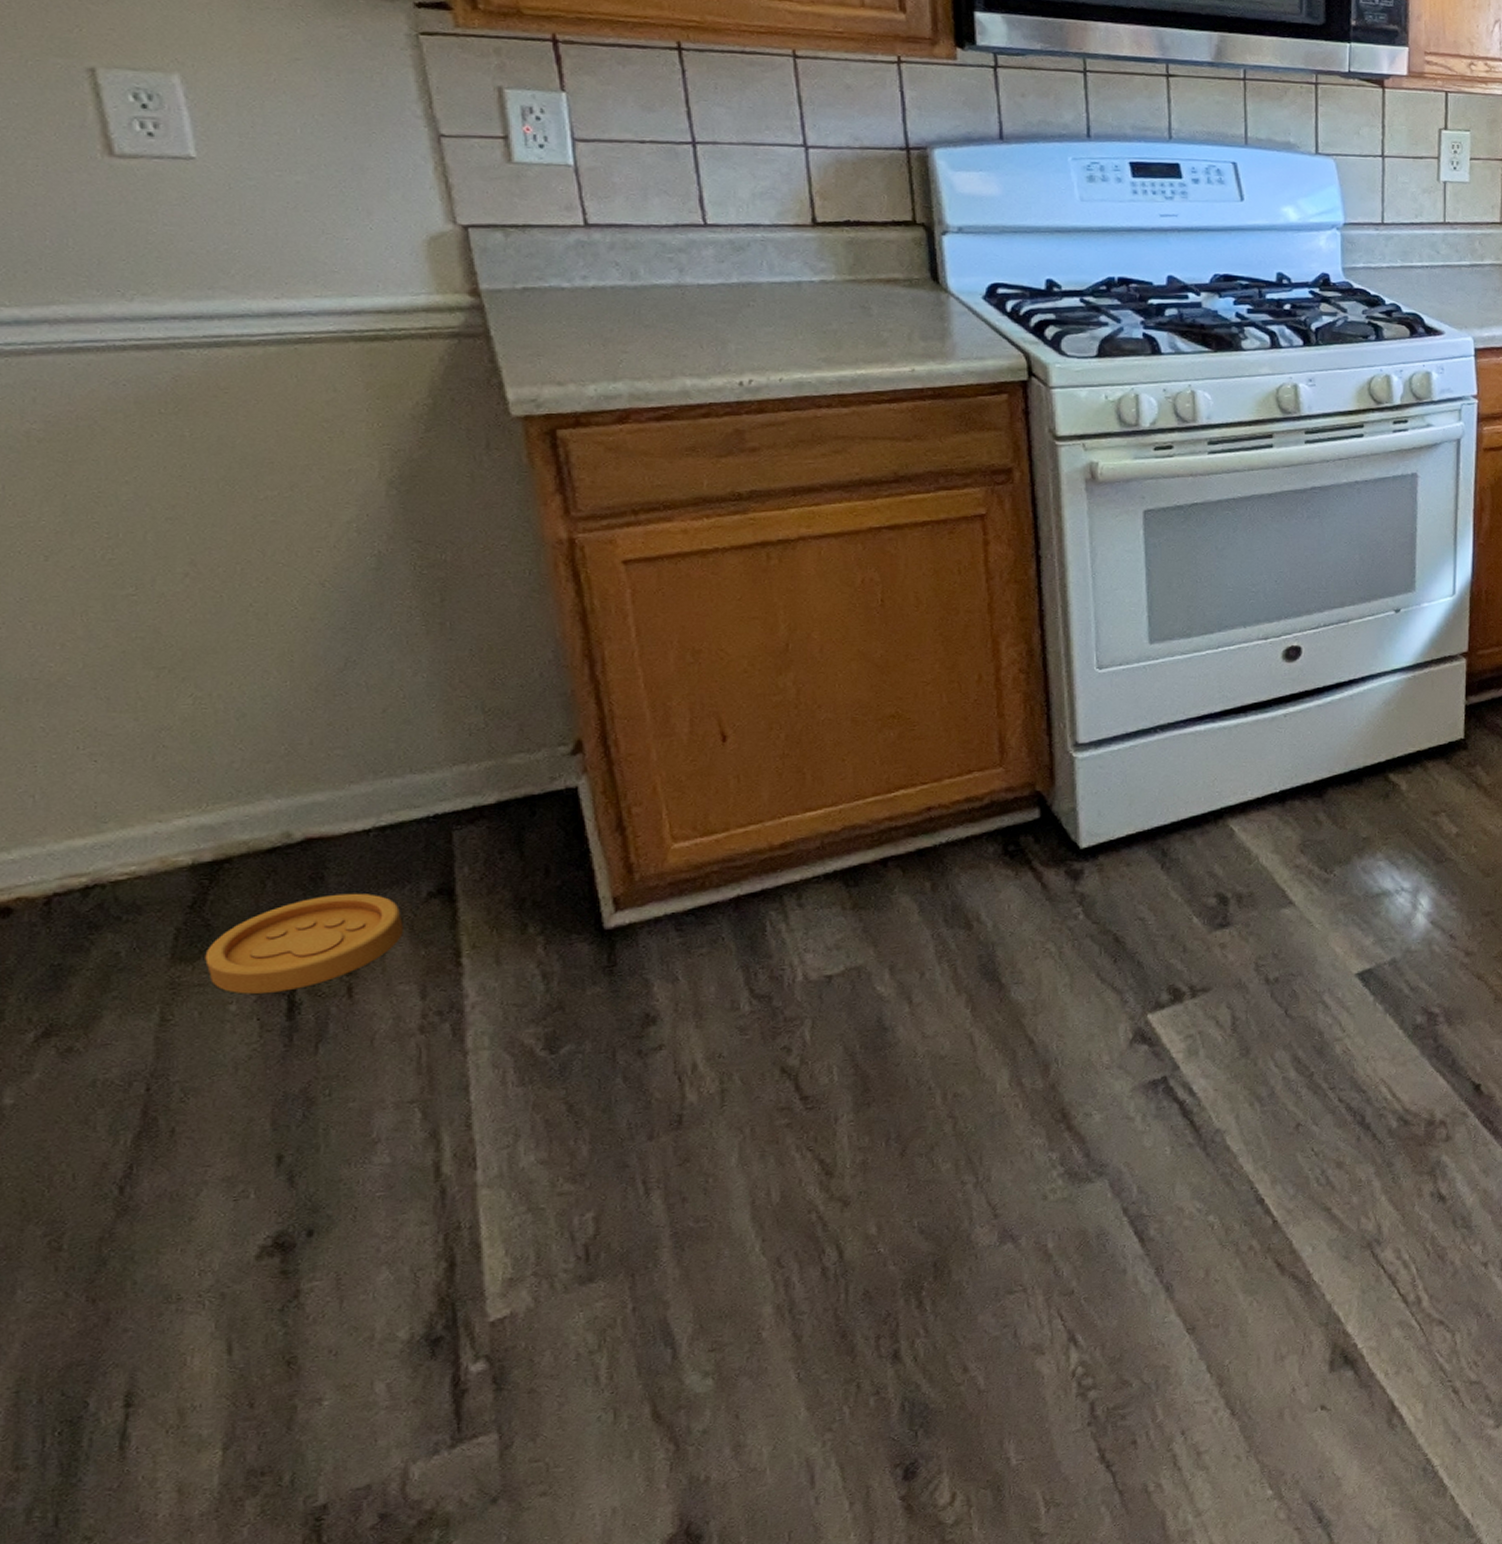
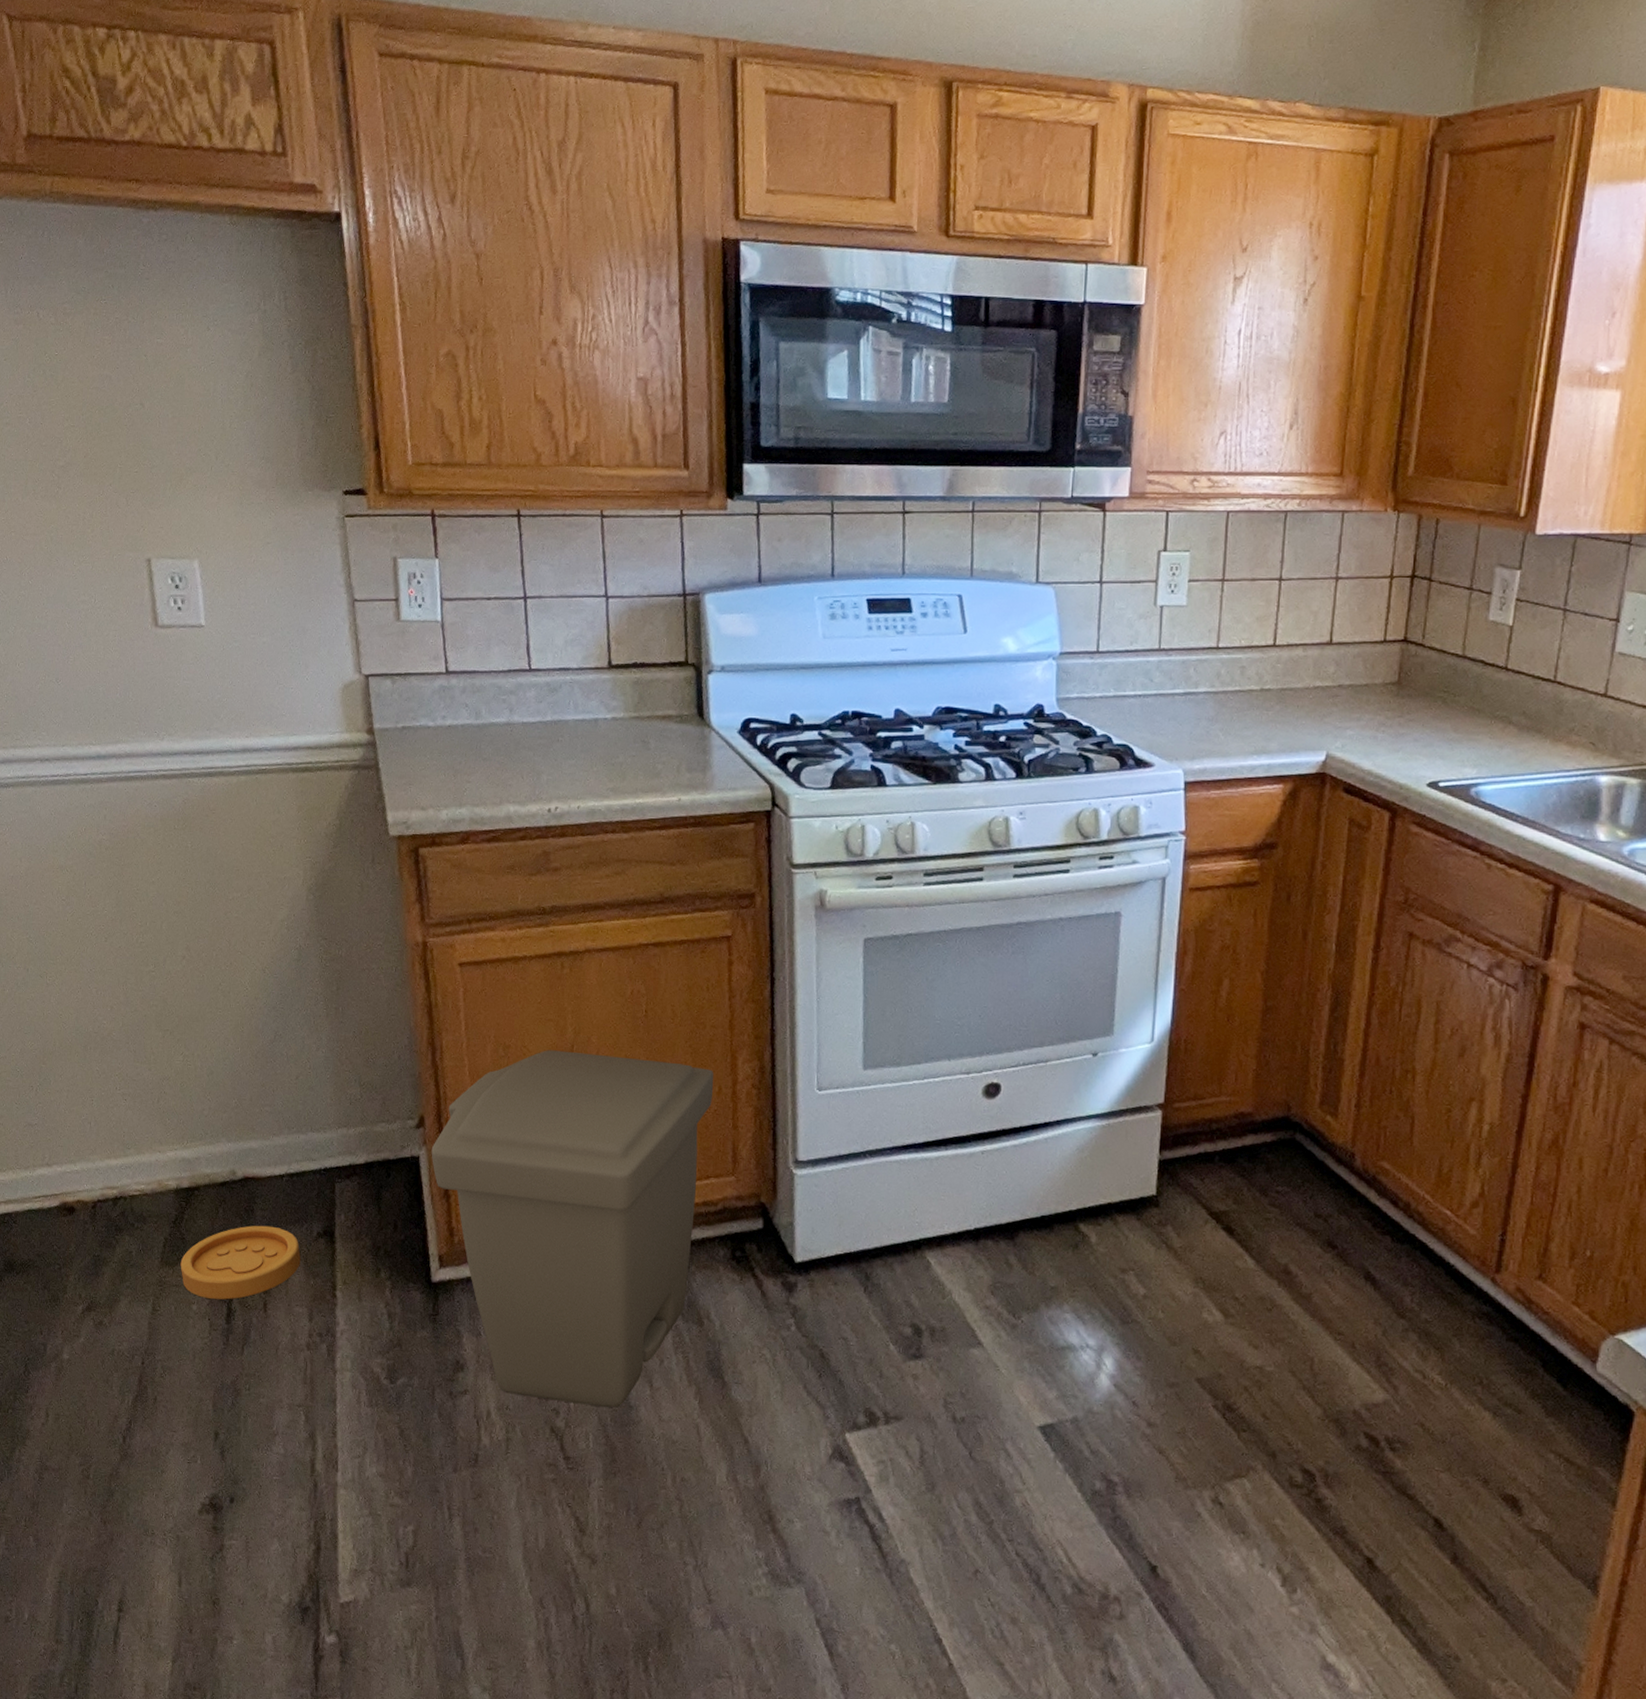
trash can: none [595,650,972,1040] -> present [431,1050,714,1408]

